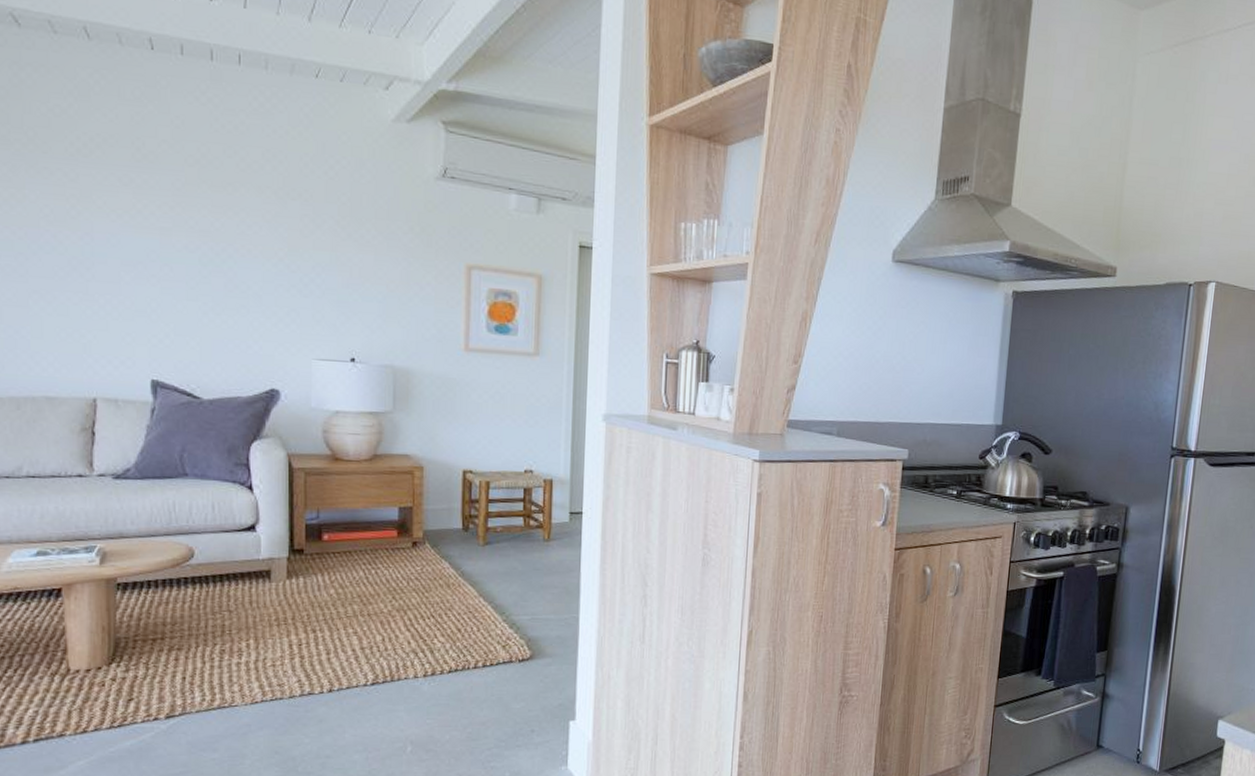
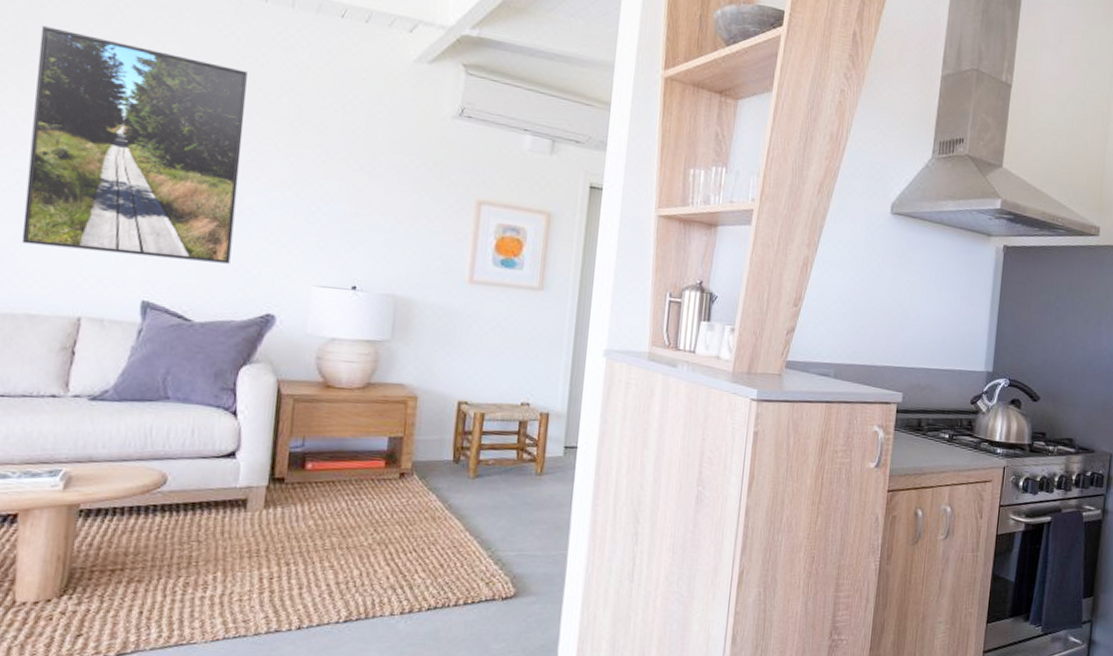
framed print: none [23,103,231,340] -> present [21,26,247,264]

